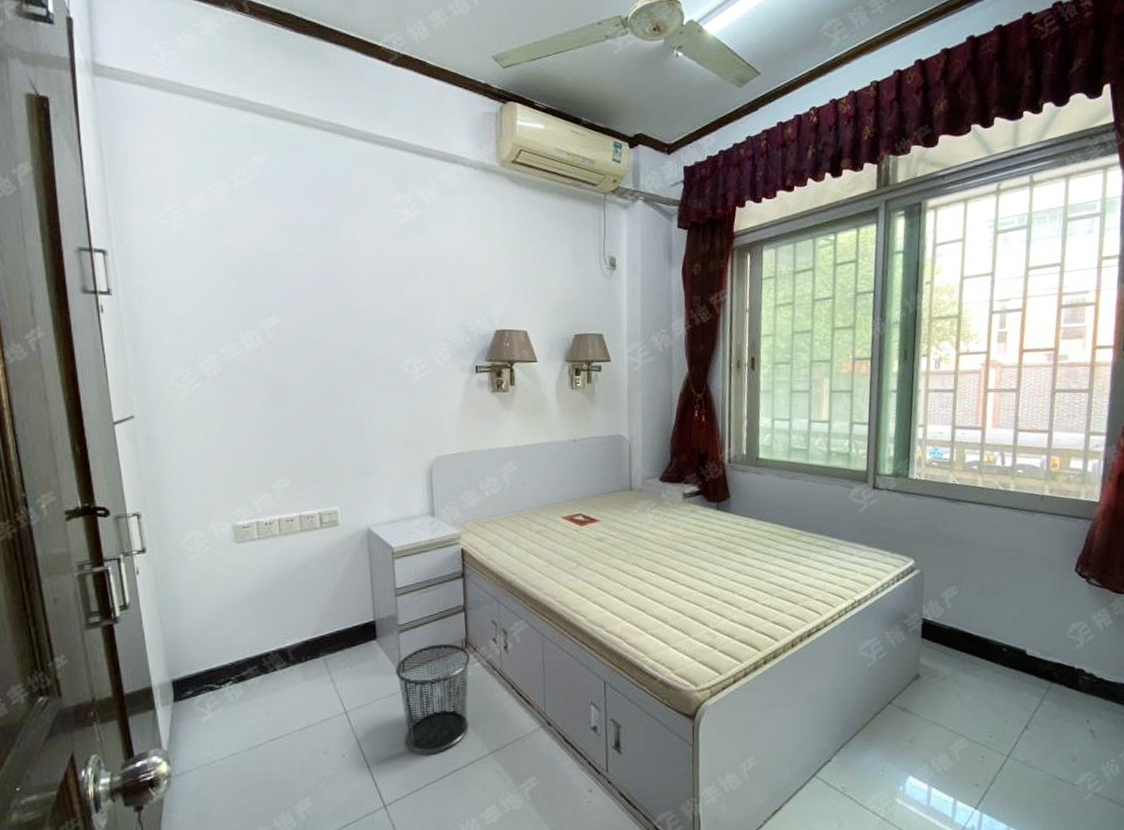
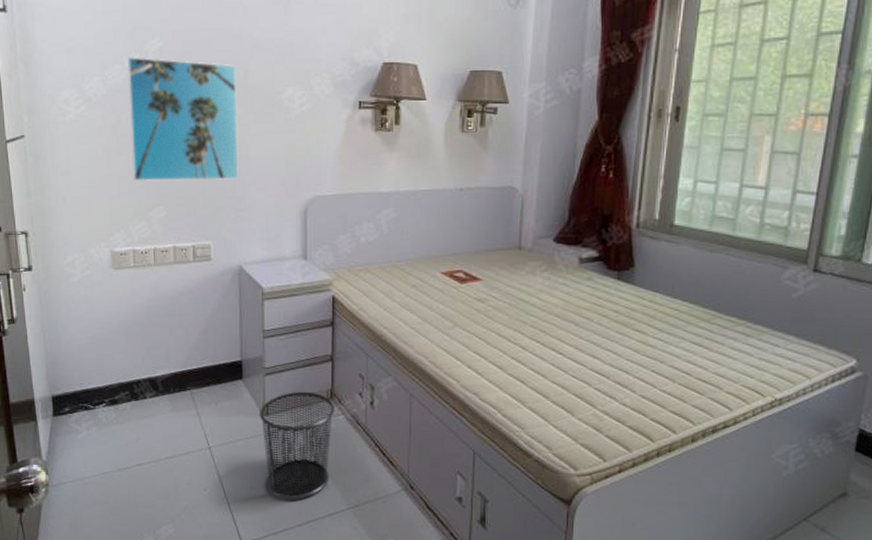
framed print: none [243,333,363,455] -> present [127,56,239,182]

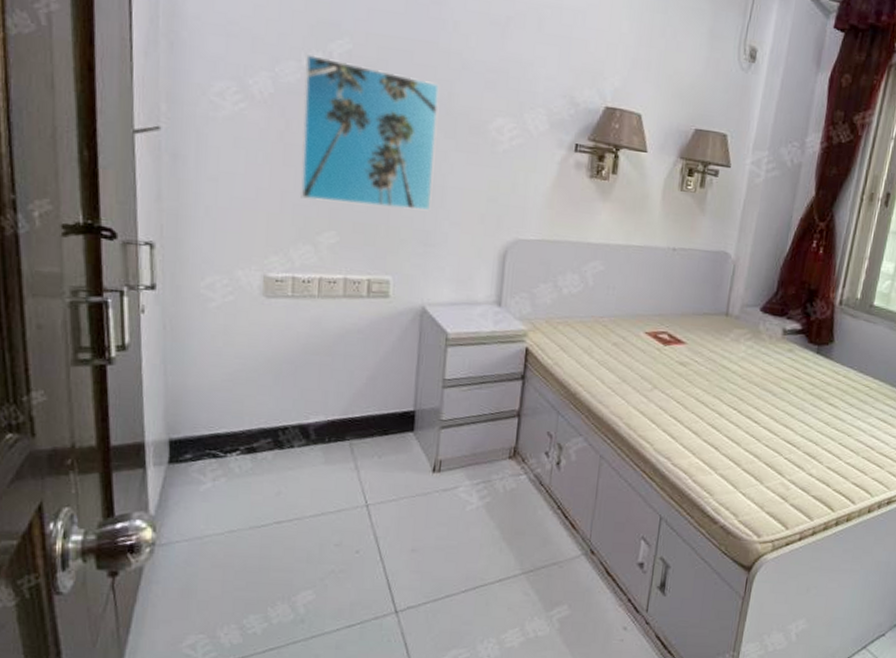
waste bin: present [260,391,335,499] -> none [430,447,518,563]

